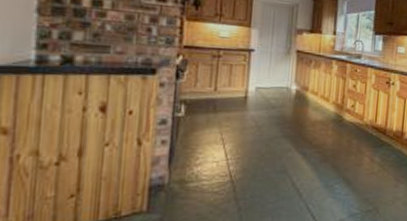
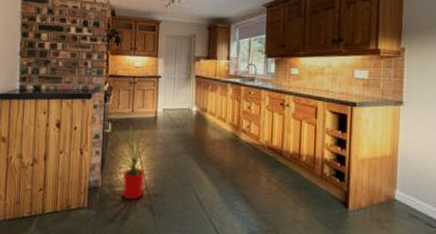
house plant: none [179,103,251,195] -> present [108,122,161,199]

